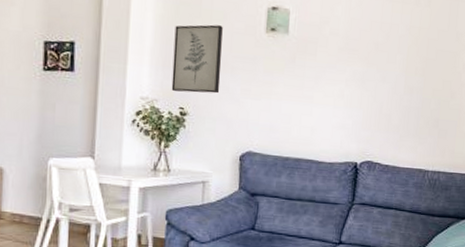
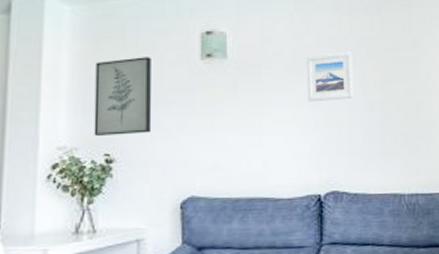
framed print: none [355,38,400,83] -> present [307,52,354,102]

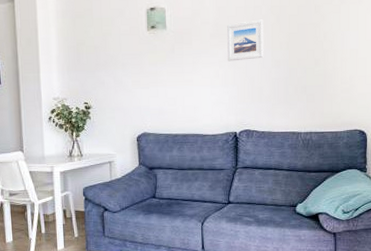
wall art: present [94,57,152,136] -> none [74,30,115,90]

